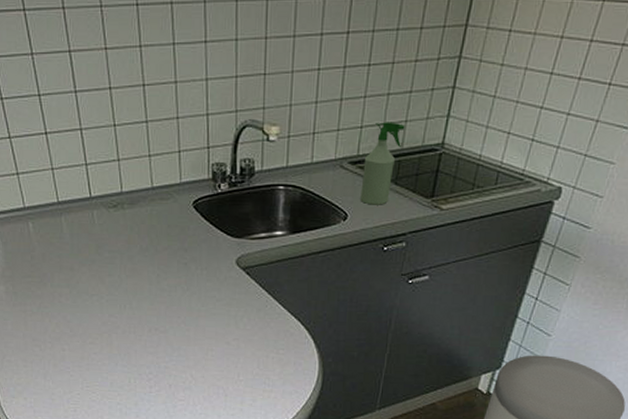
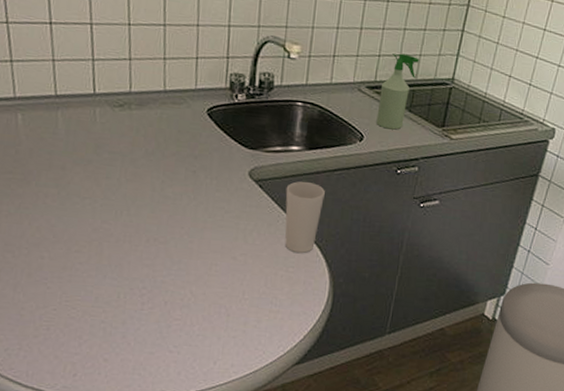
cup: none [272,265,311,335] -> present [284,181,325,253]

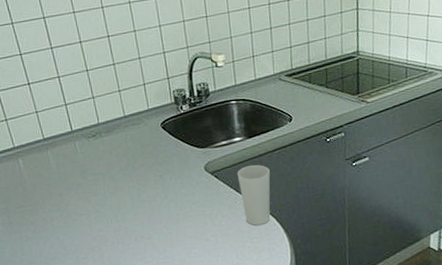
spray bottle: present [376,53,419,130] -> none [297,40,326,107]

